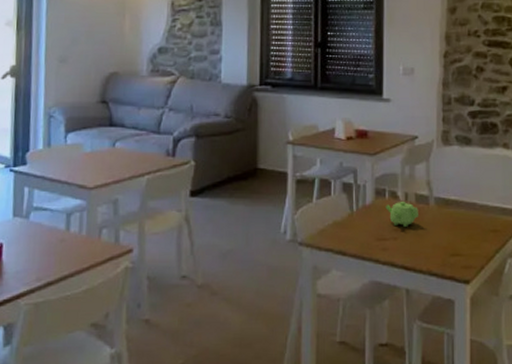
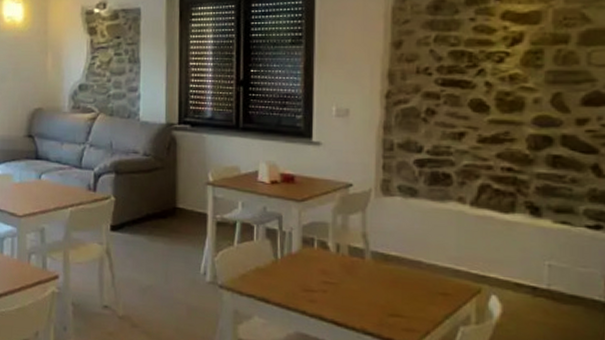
teapot: present [385,200,418,227] -> none [314,252,352,280]

